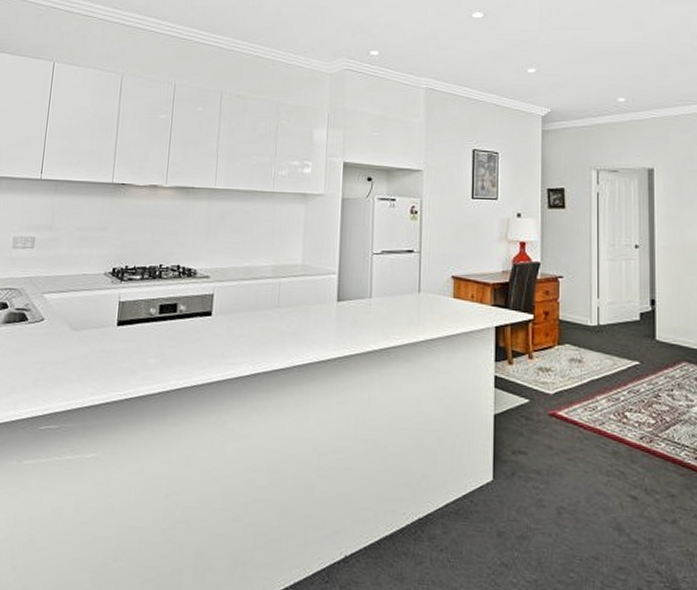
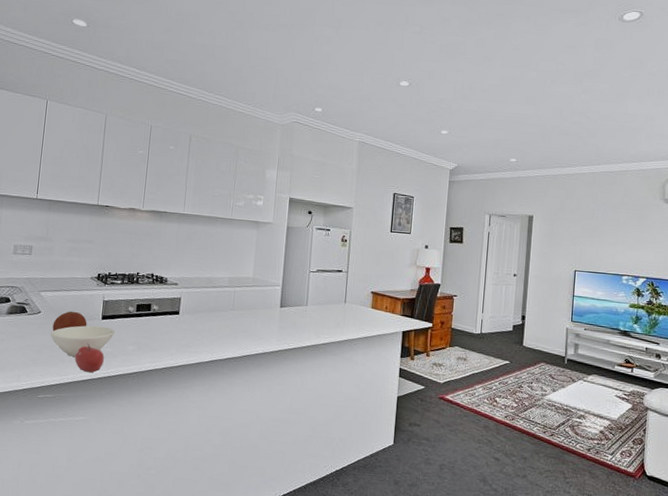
bowl: none [55,334,133,375] -> present [50,325,115,357]
fruit: none [57,316,100,344] -> present [52,311,87,332]
fruit: none [84,357,120,396] -> present [75,343,104,373]

